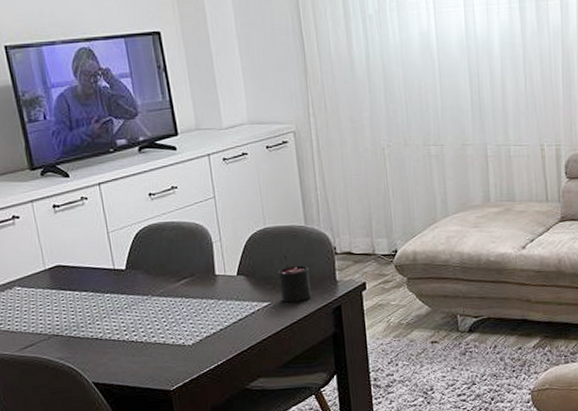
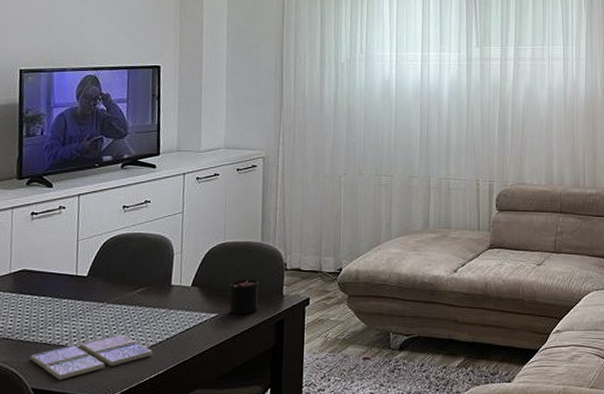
drink coaster: none [84,325,209,373] -> present [30,333,153,380]

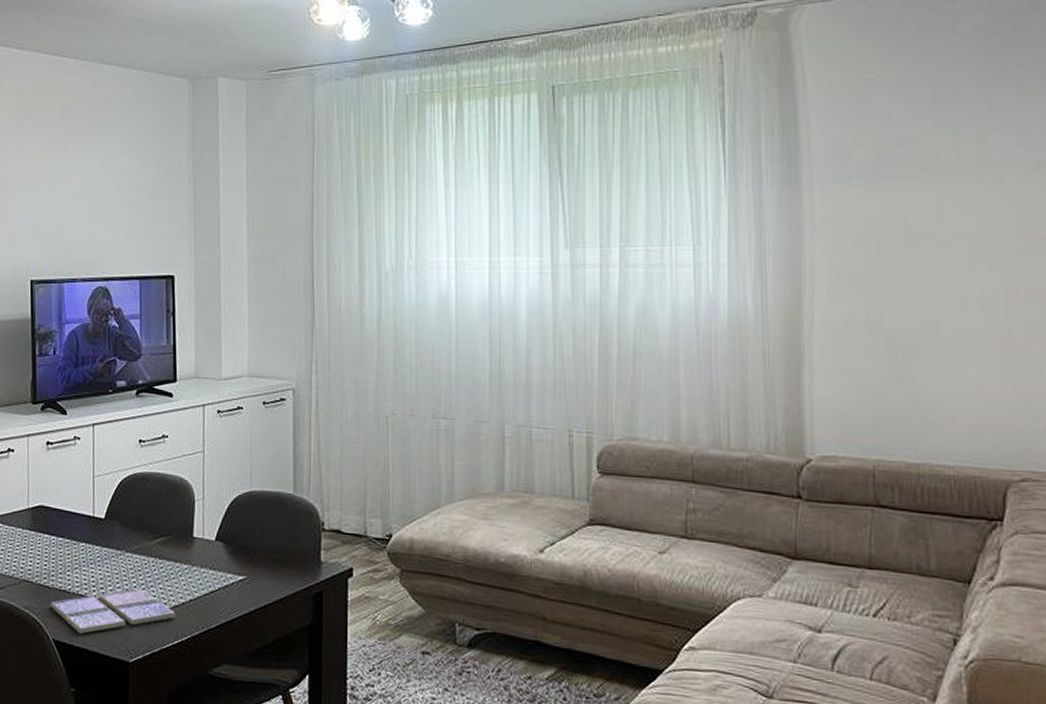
candle: present [229,269,260,315] -> none [257,525,293,581]

